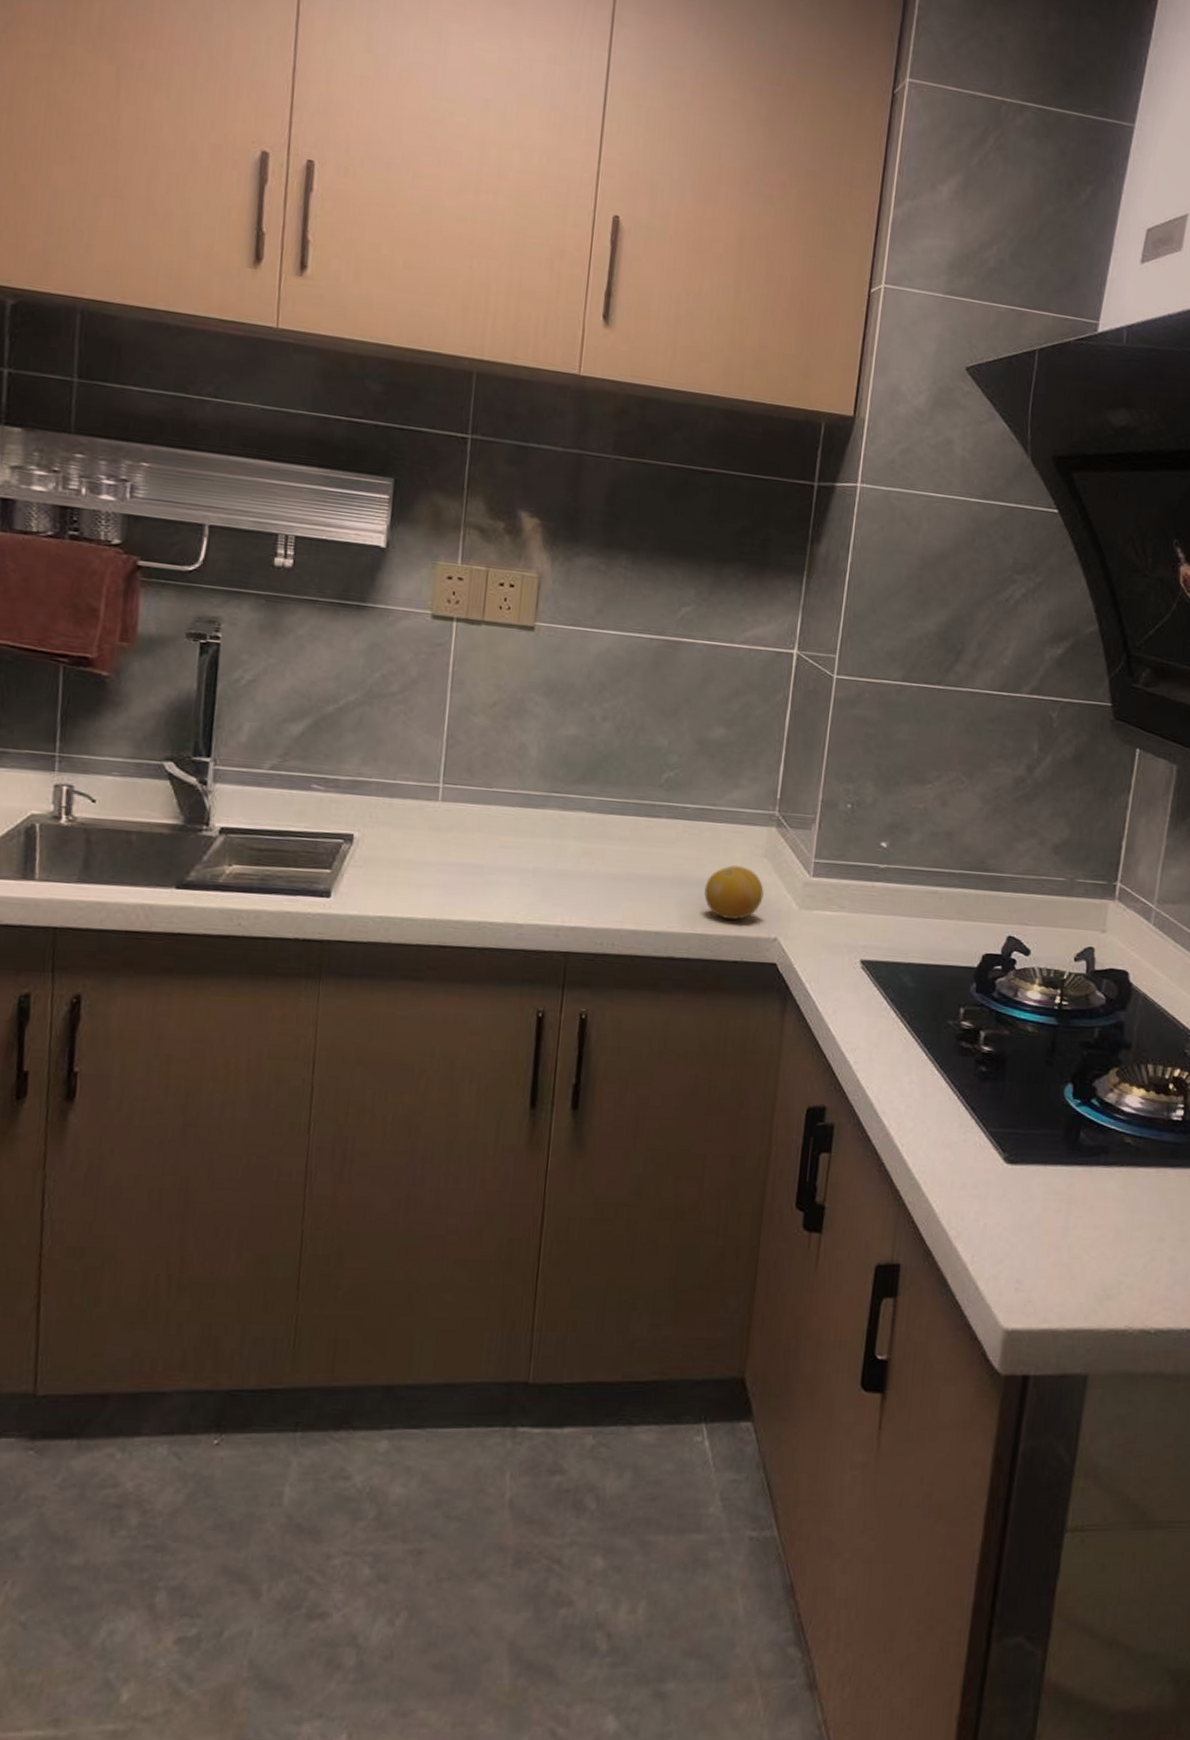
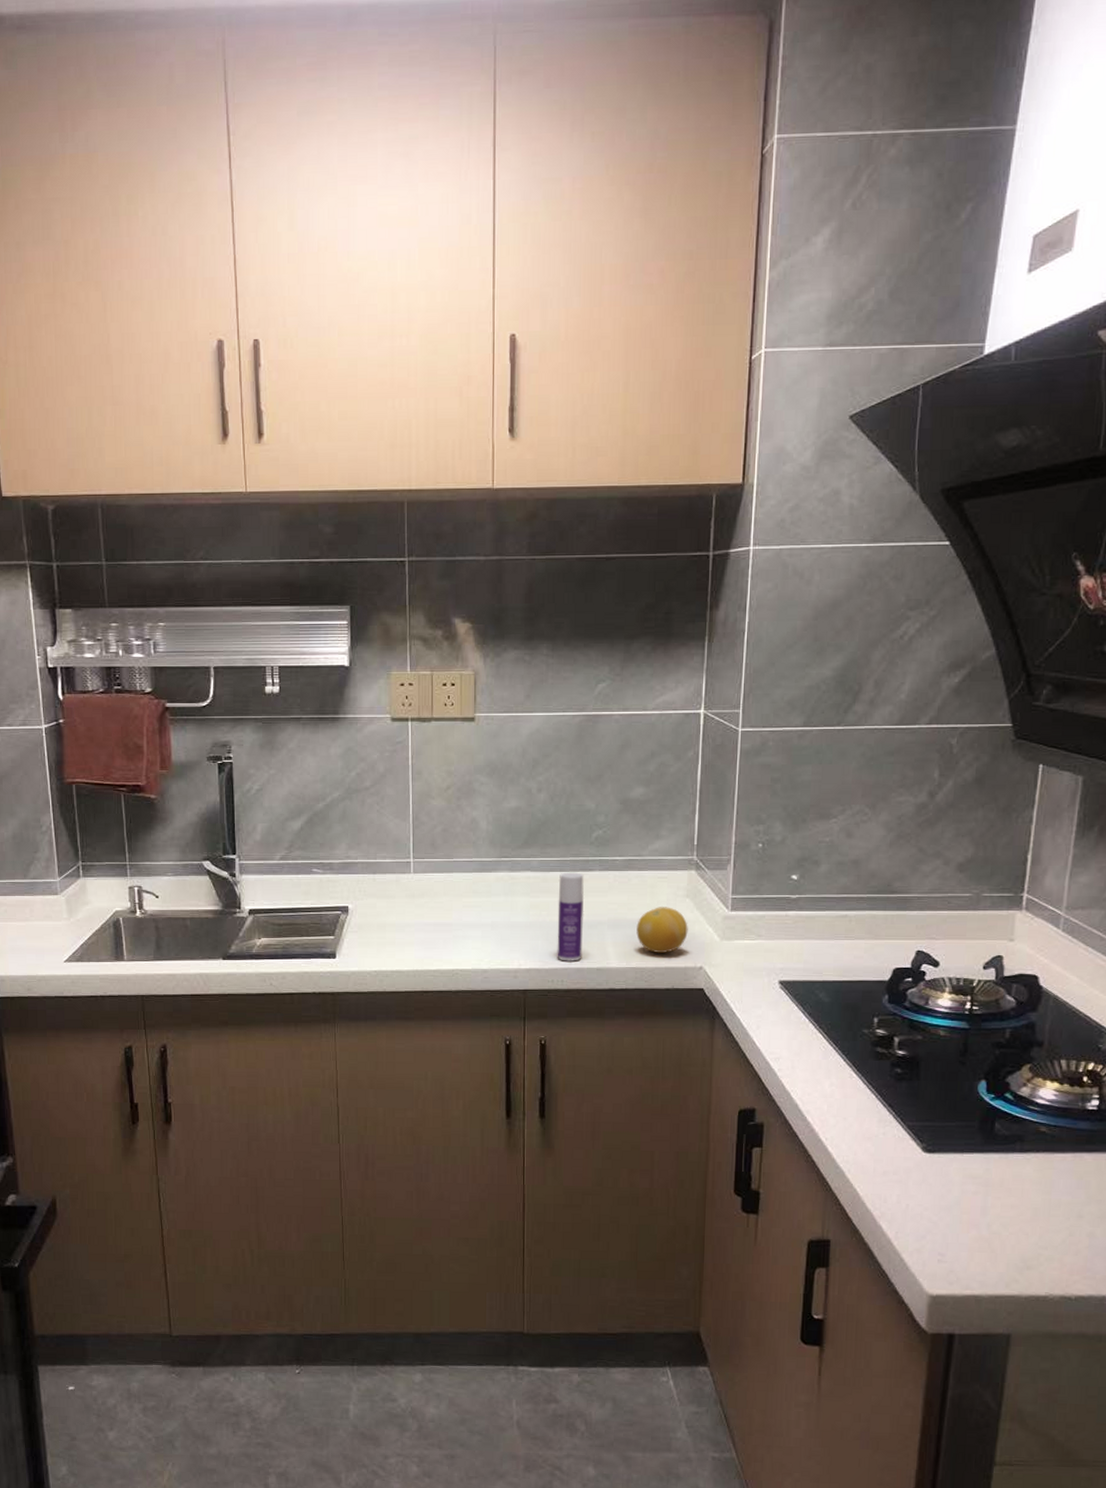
bottle: none [609,816,649,922] -> present [557,872,585,962]

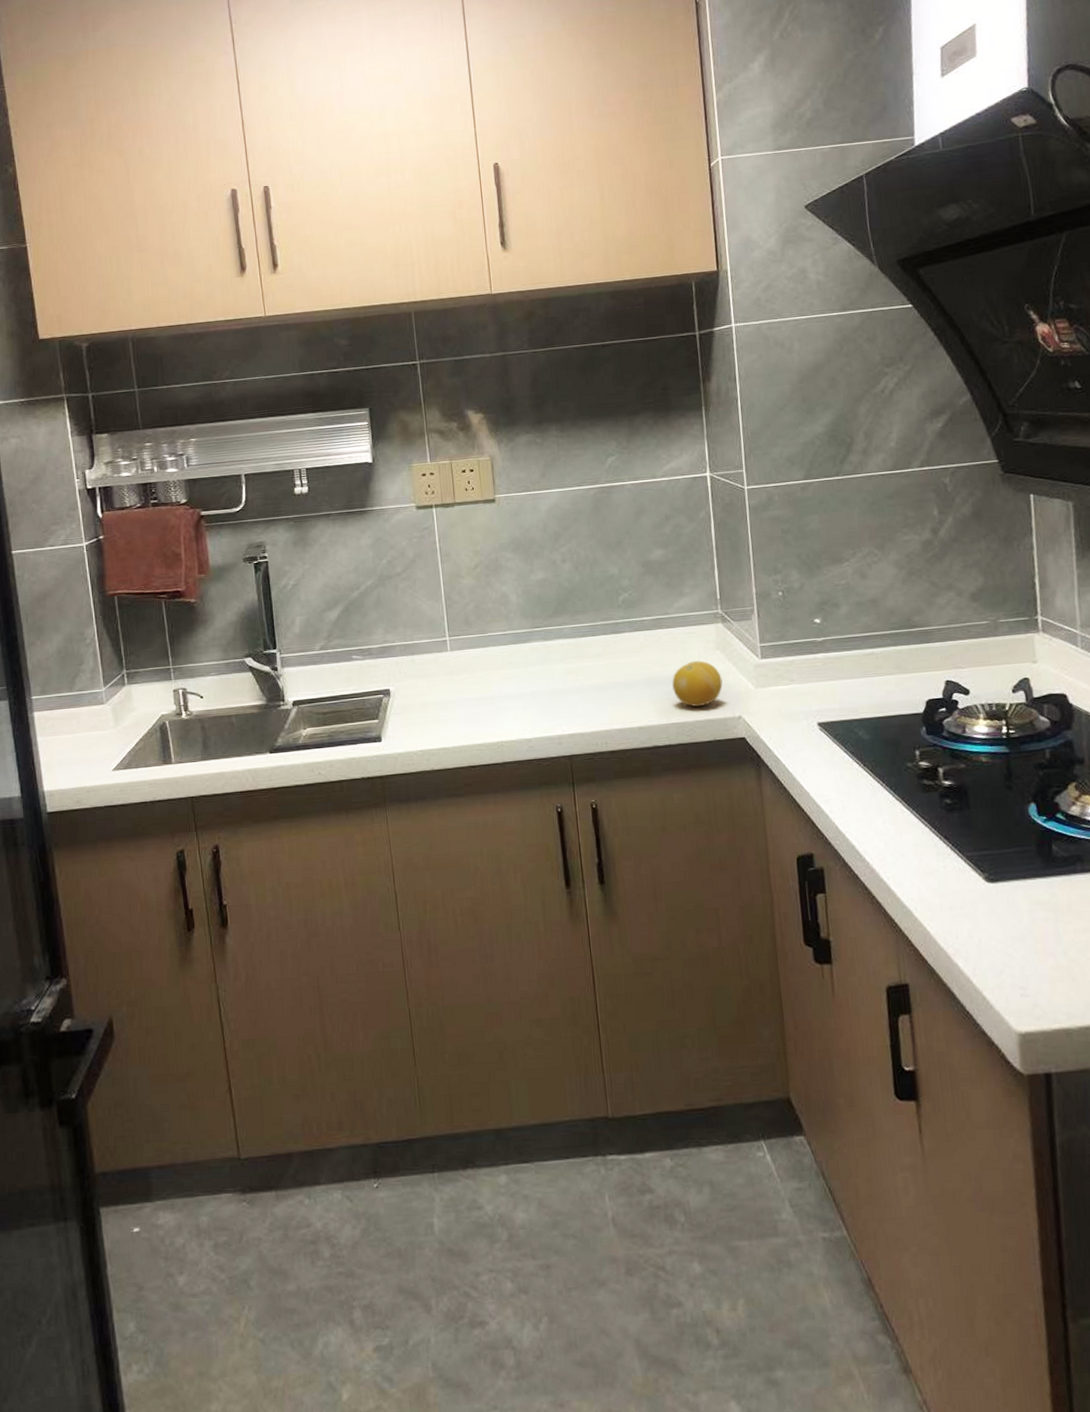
bottle: present [557,872,585,962] -> none [591,635,623,724]

